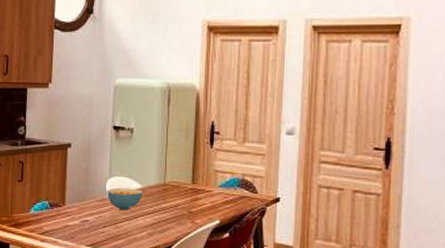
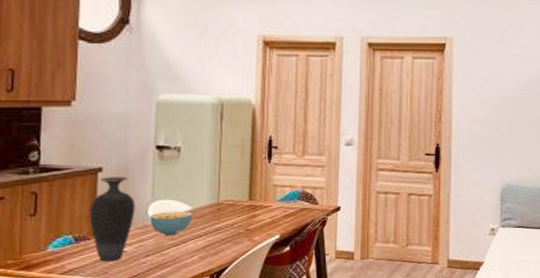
vase: none [61,152,96,228] -> present [89,176,136,262]

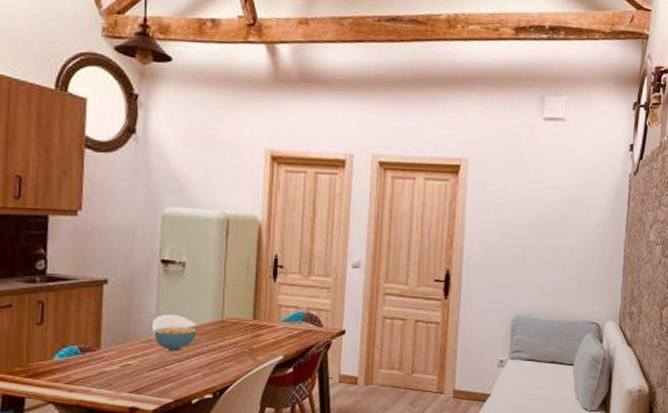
vase: present [89,176,136,262] -> none [95,289,140,374]

